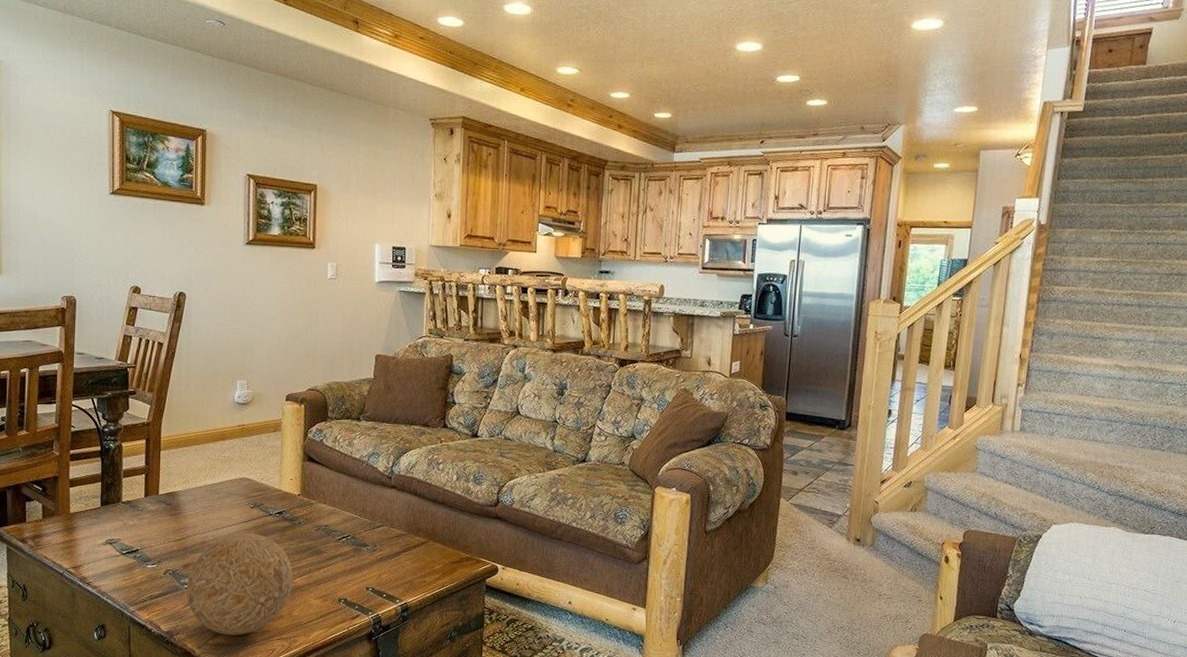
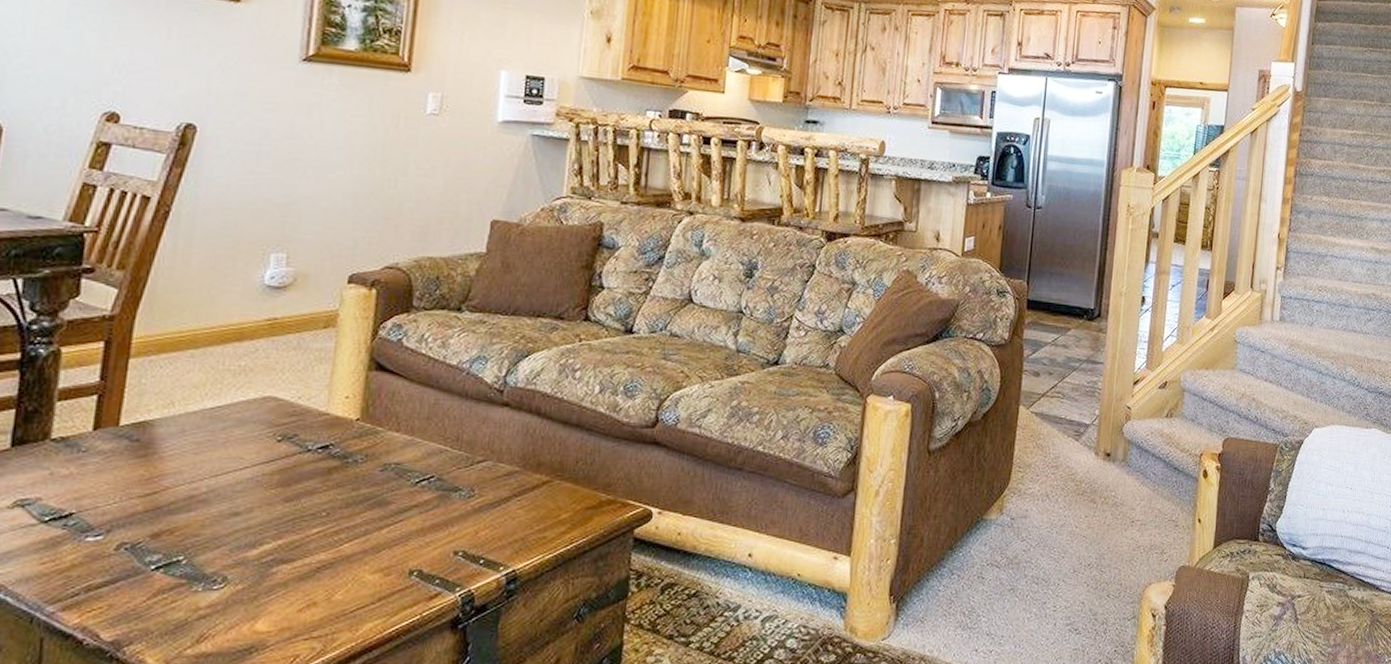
decorative ball: present [186,533,294,636] -> none [152,480,339,639]

